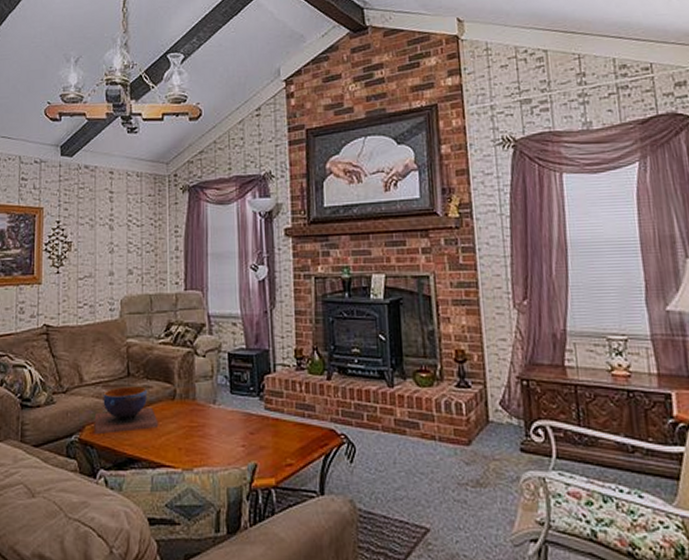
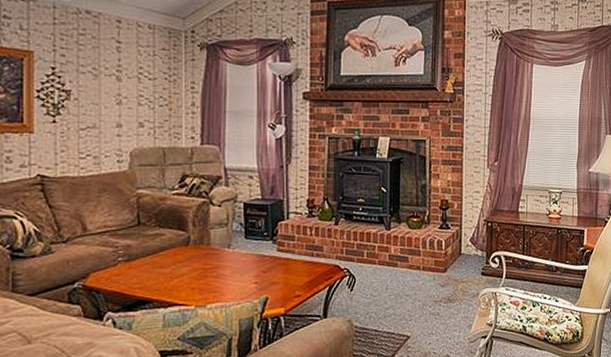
decorative bowl: present [94,386,159,435] -> none [100,234,172,281]

